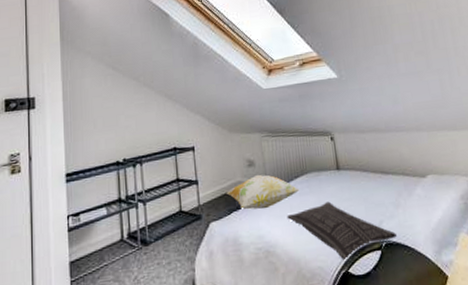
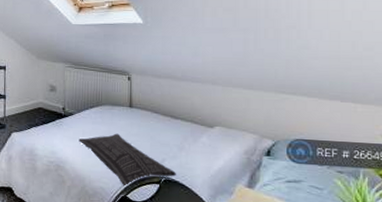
decorative pillow: present [226,174,300,210] -> none [28,99,93,130]

